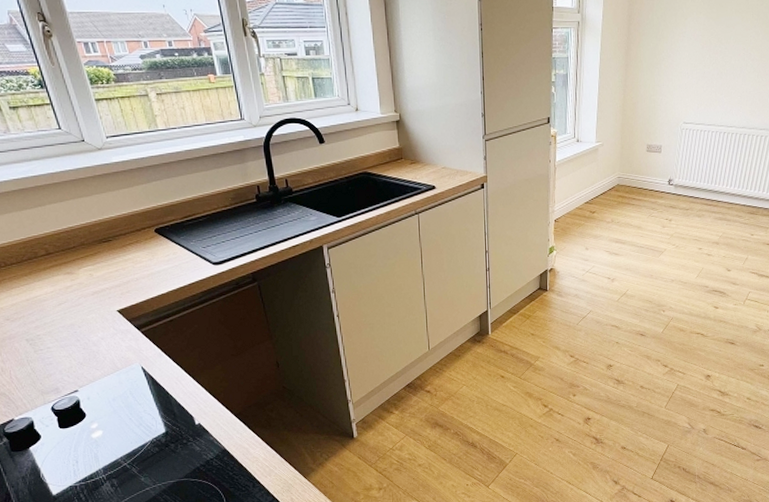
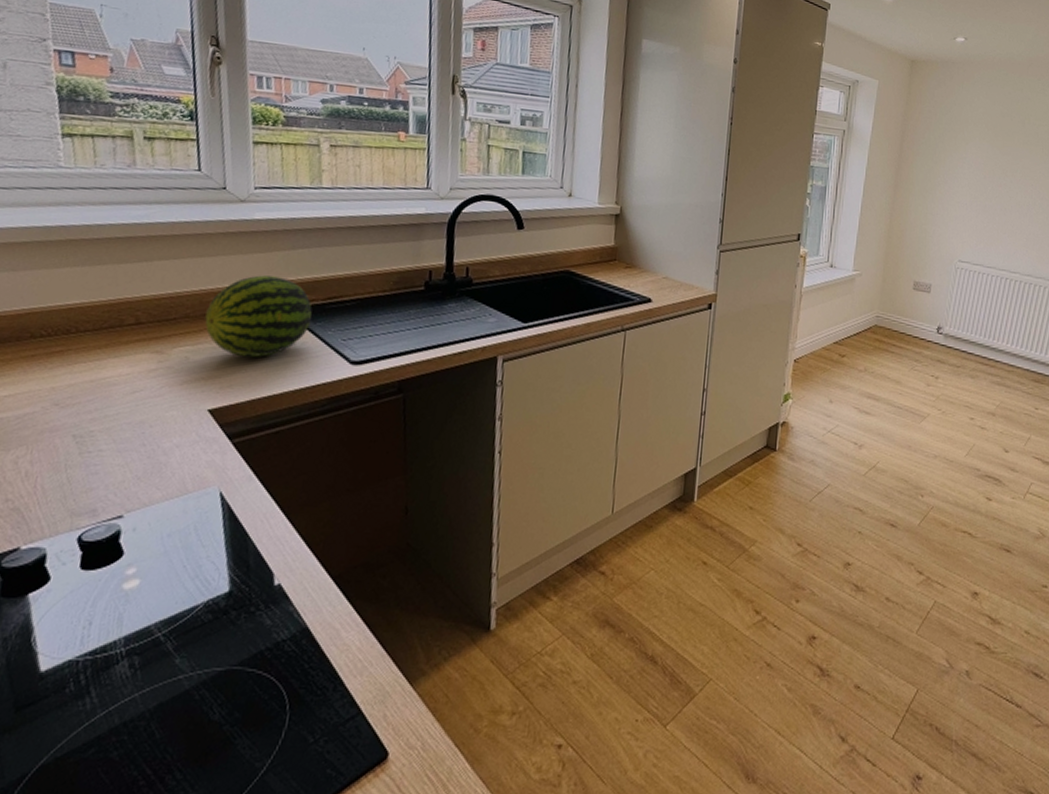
fruit: none [96,205,176,270] -> present [204,275,312,358]

